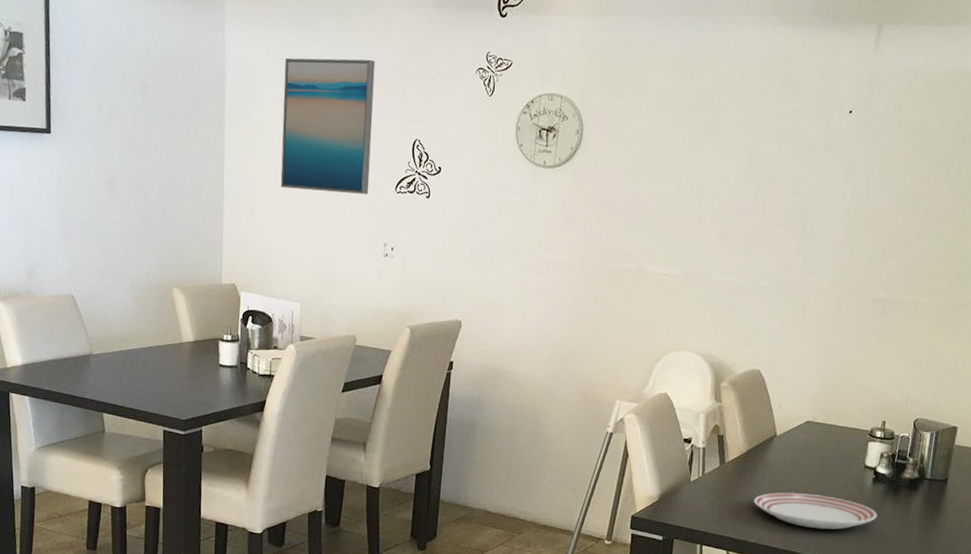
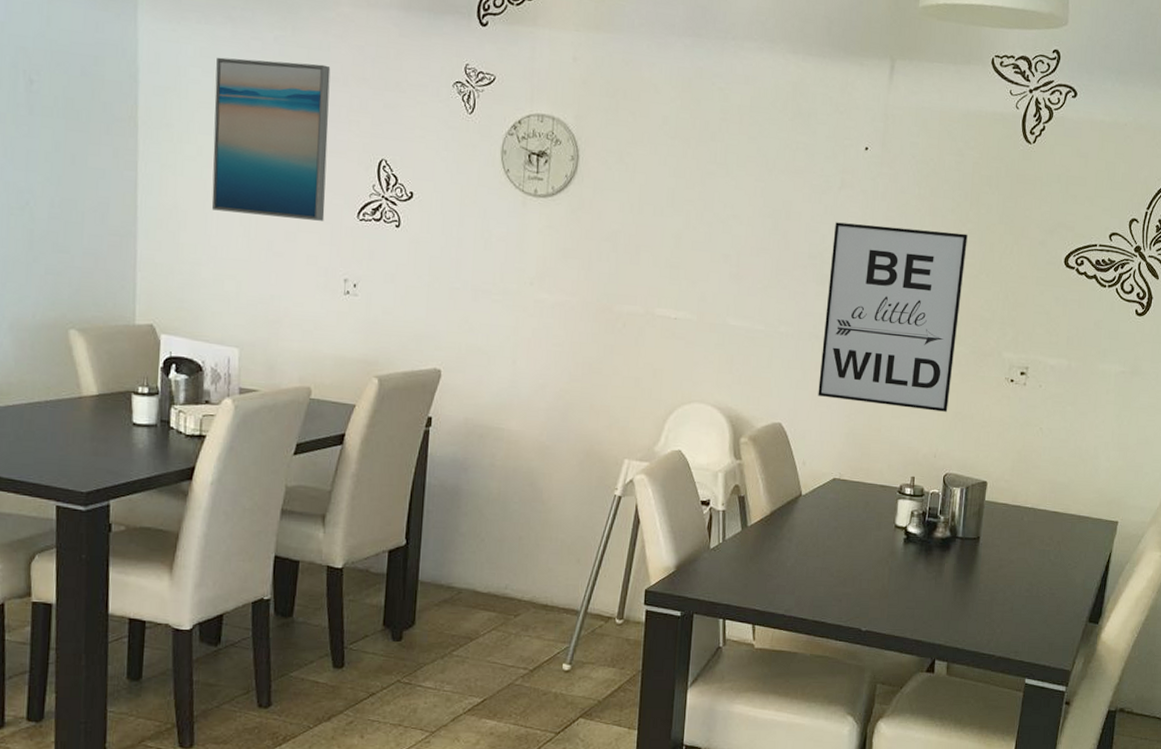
dinner plate: present [753,492,877,530] -> none [779,557,910,596]
wall art: none [795,182,948,361] -> present [818,222,968,412]

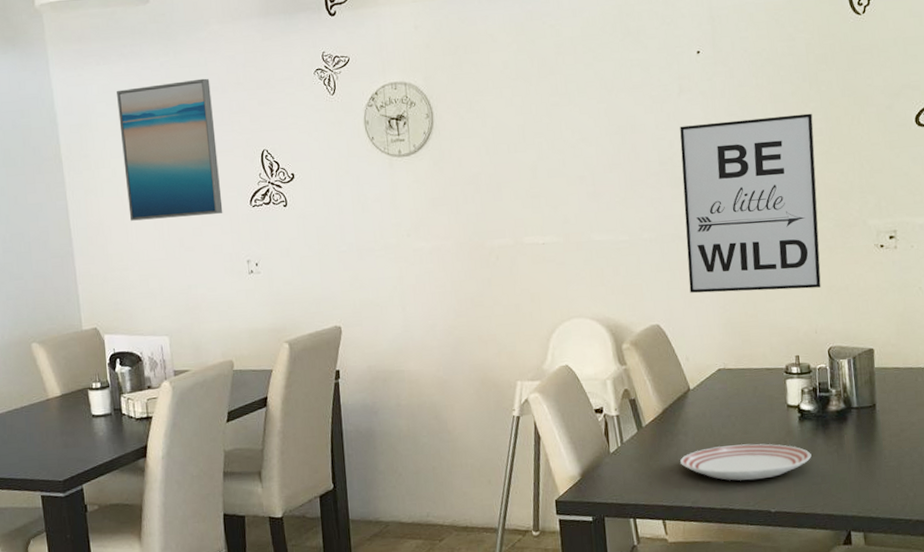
dinner plate: none [779,557,910,596] -> present [679,443,812,481]

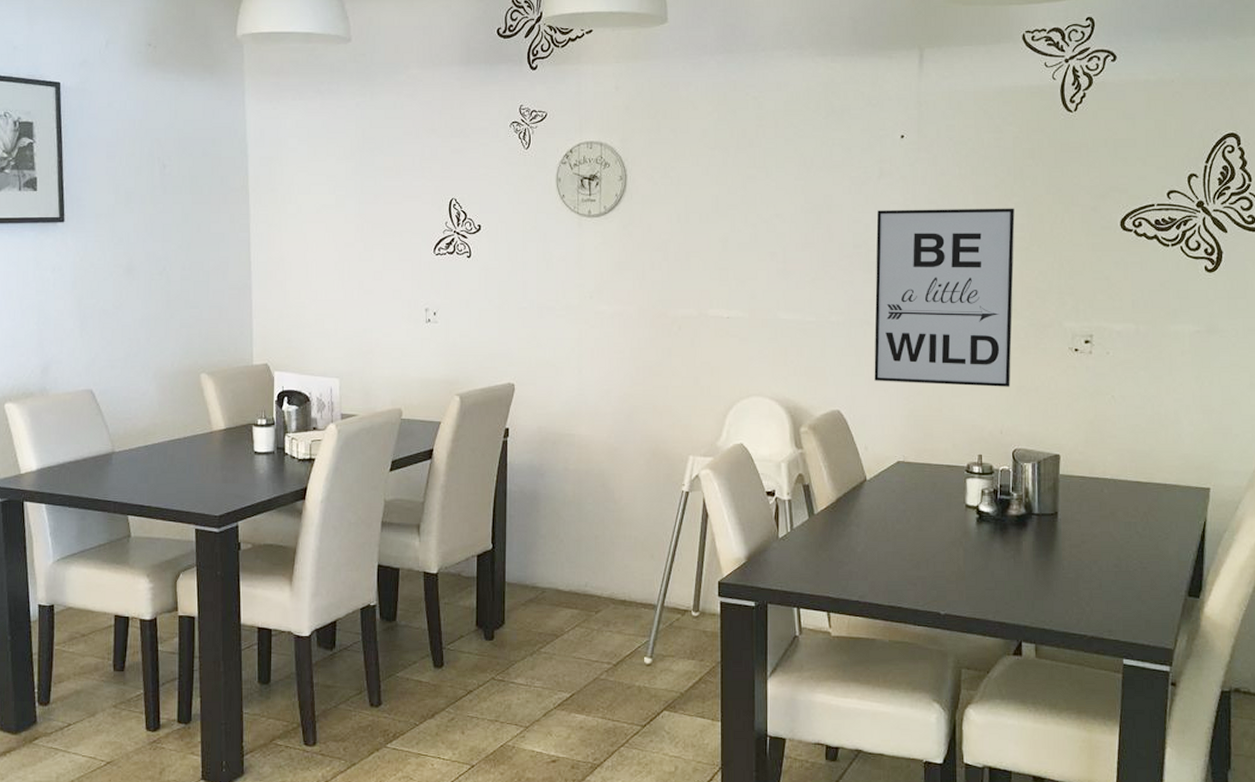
wall art: present [117,78,223,221] -> none [310,122,406,259]
dinner plate: present [679,443,812,481] -> none [849,541,987,579]

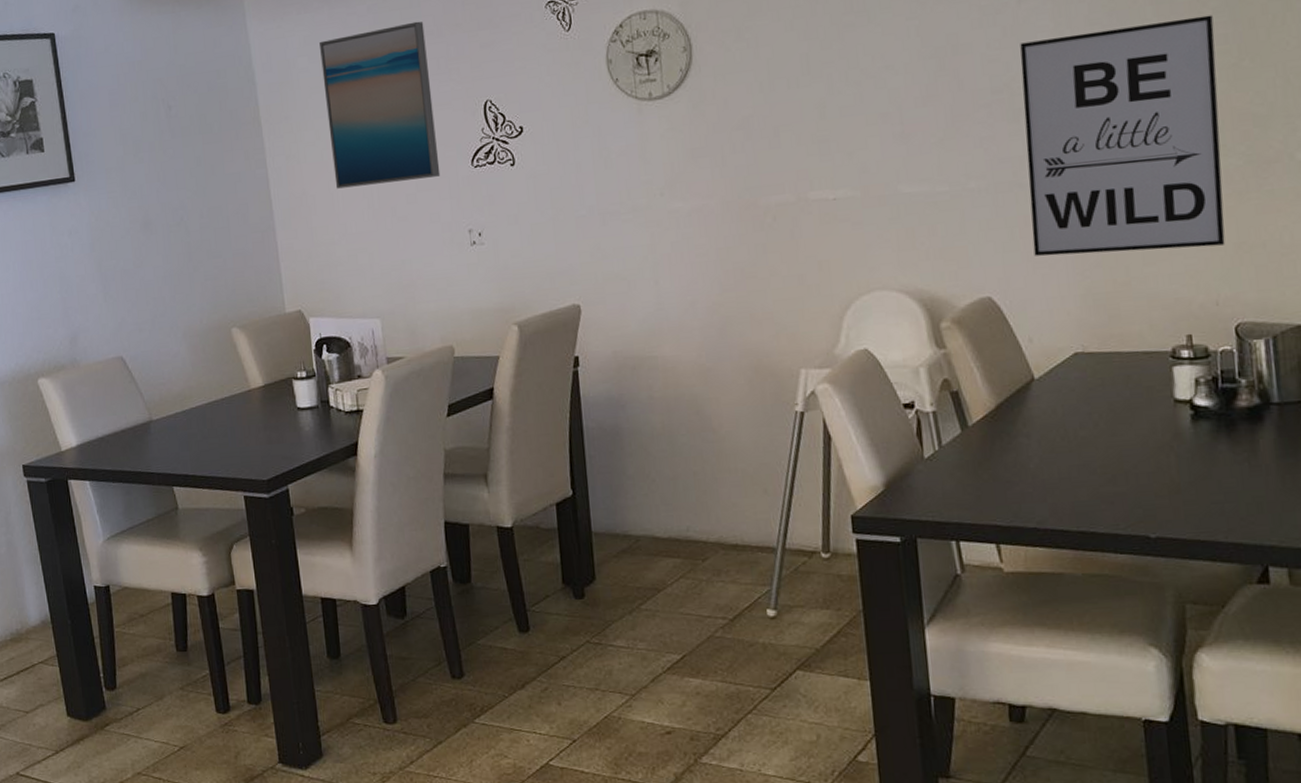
wall art: none [310,122,406,259] -> present [320,21,441,189]

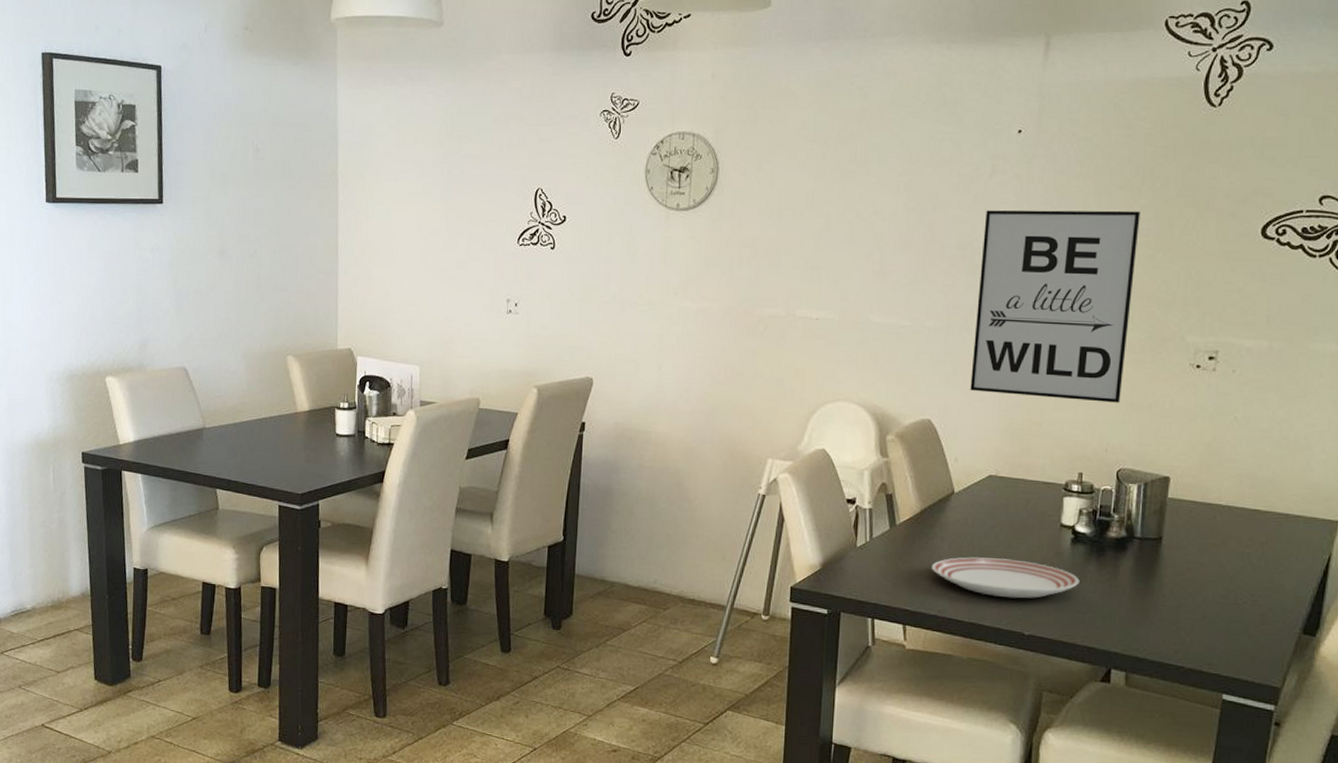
wall art: present [320,21,441,189] -> none [396,109,493,249]
dinner plate: none [1019,449,1210,497] -> present [931,557,1080,599]

